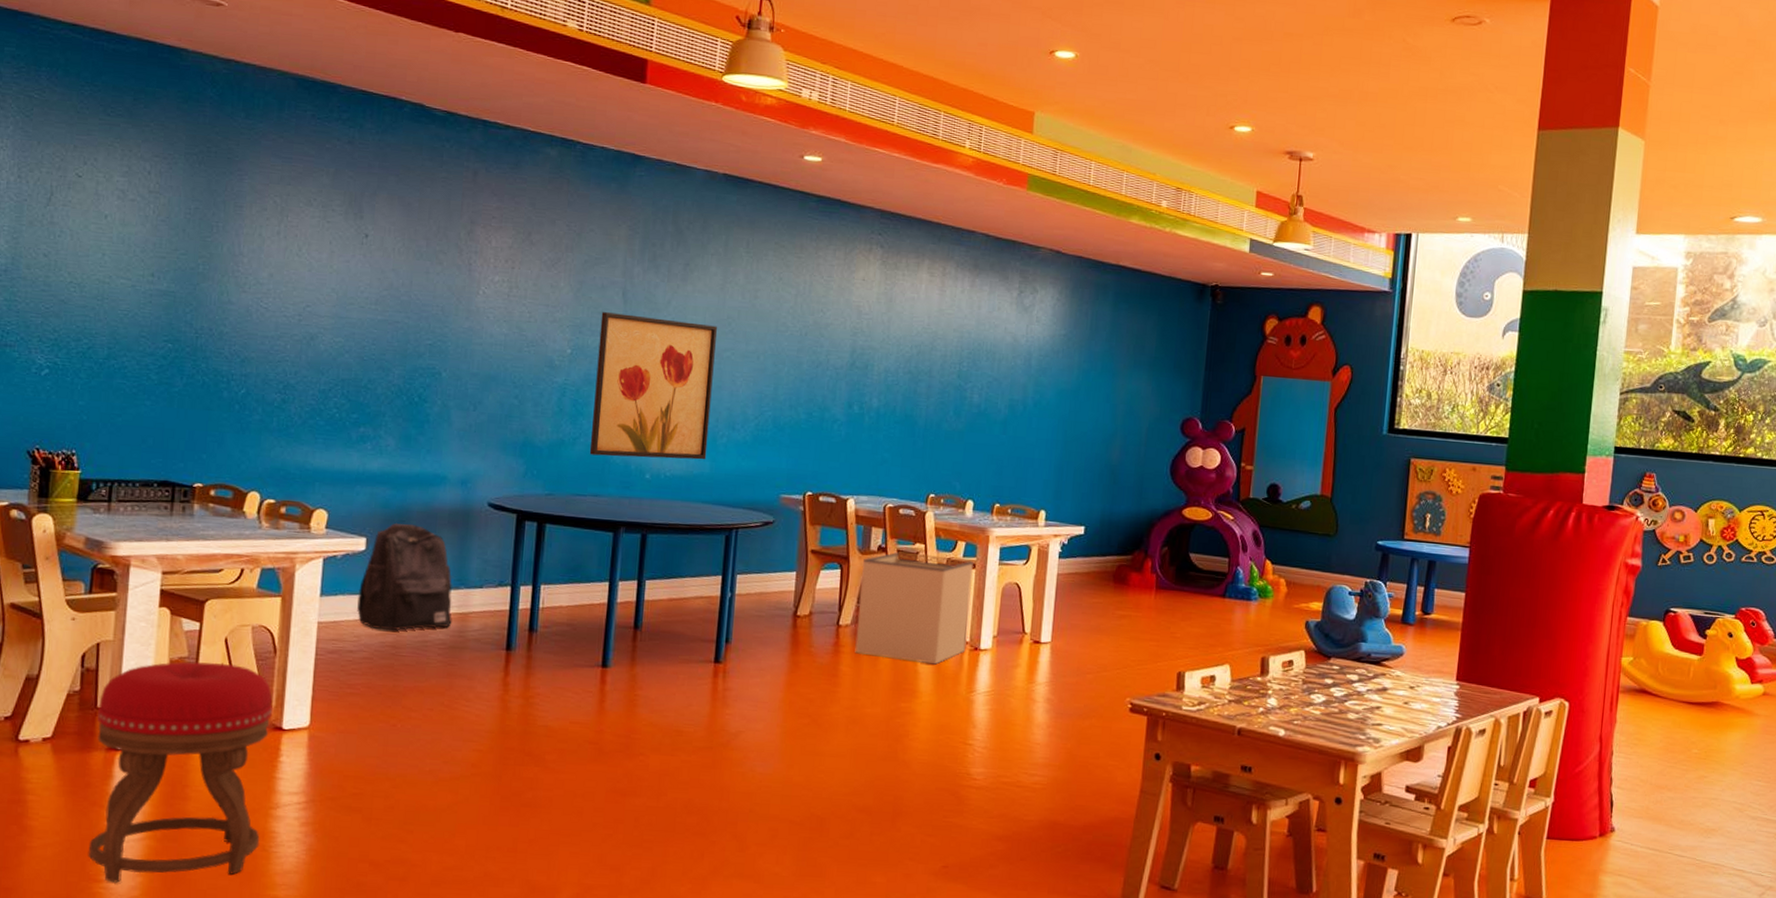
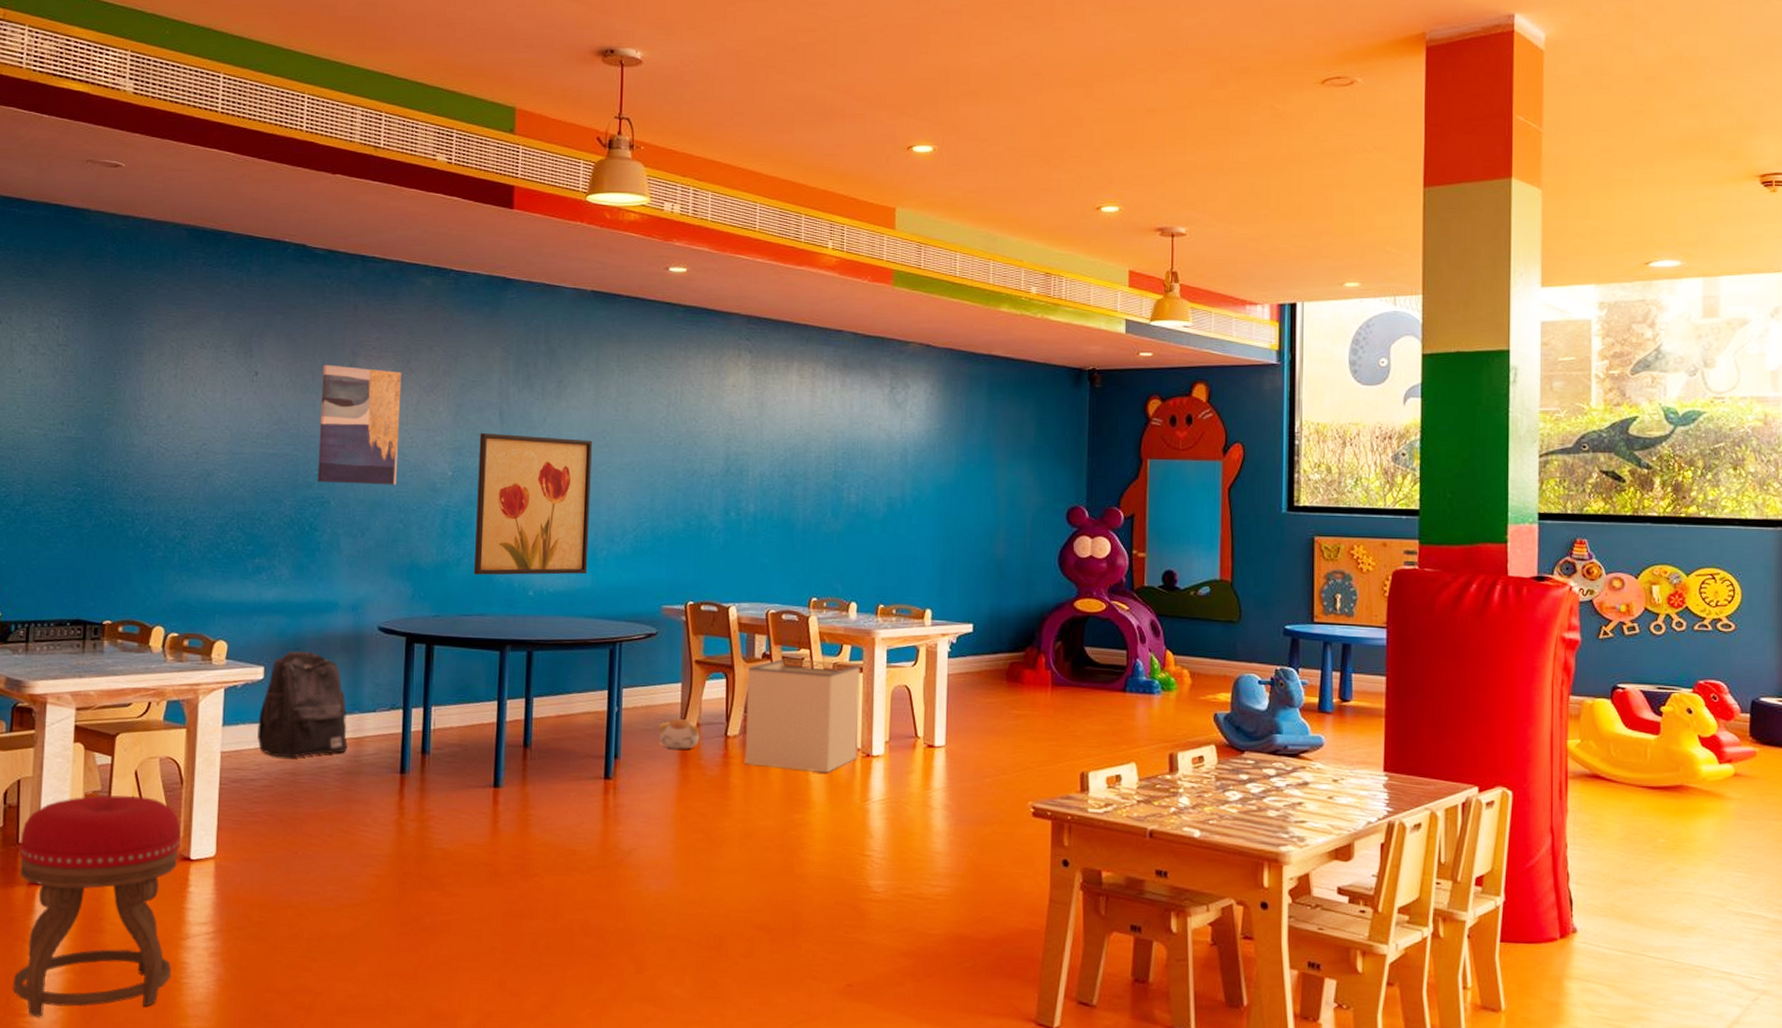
wall art: none [429,231,522,360] -> present [317,364,402,485]
plush toy: none [770,606,812,637] -> present [658,719,700,749]

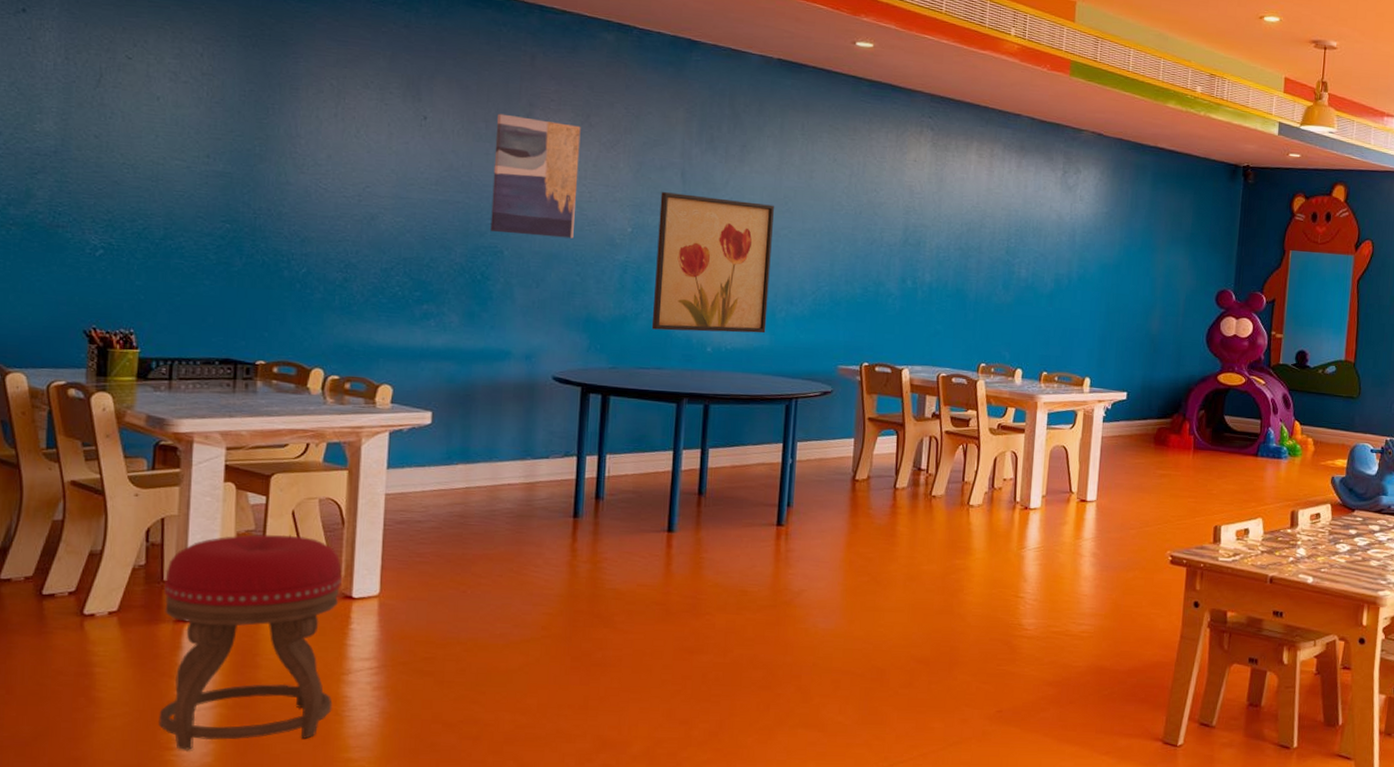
backpack: present [257,650,348,758] -> none [424,396,519,501]
plush toy: present [658,719,700,749] -> none [830,471,870,500]
storage bin: present [744,658,861,773] -> none [911,418,1024,524]

